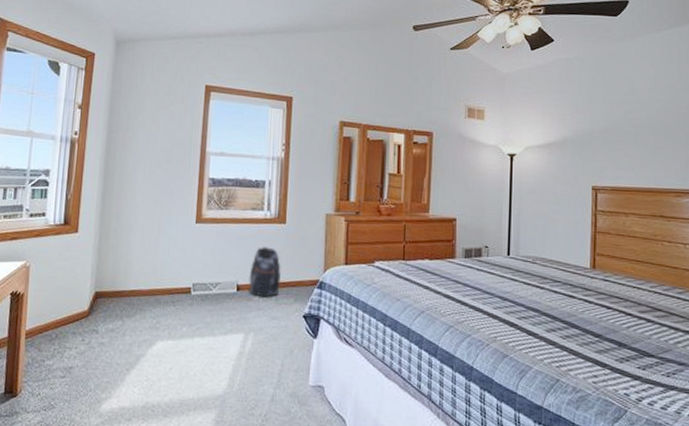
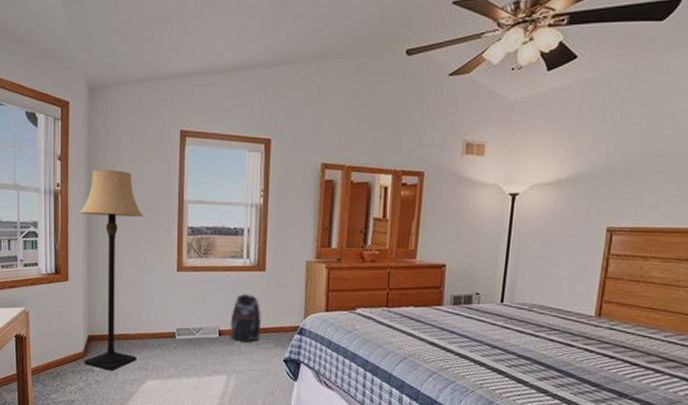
lamp: none [88,119,164,332] -> present [78,169,143,371]

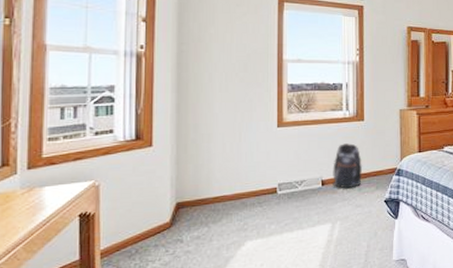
lamp: present [78,169,143,371] -> none [166,31,241,238]

